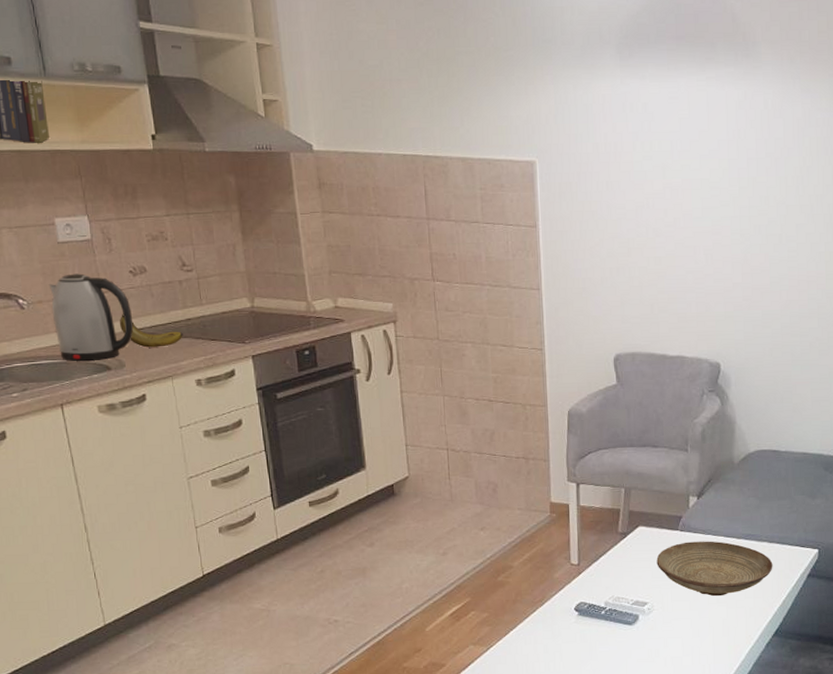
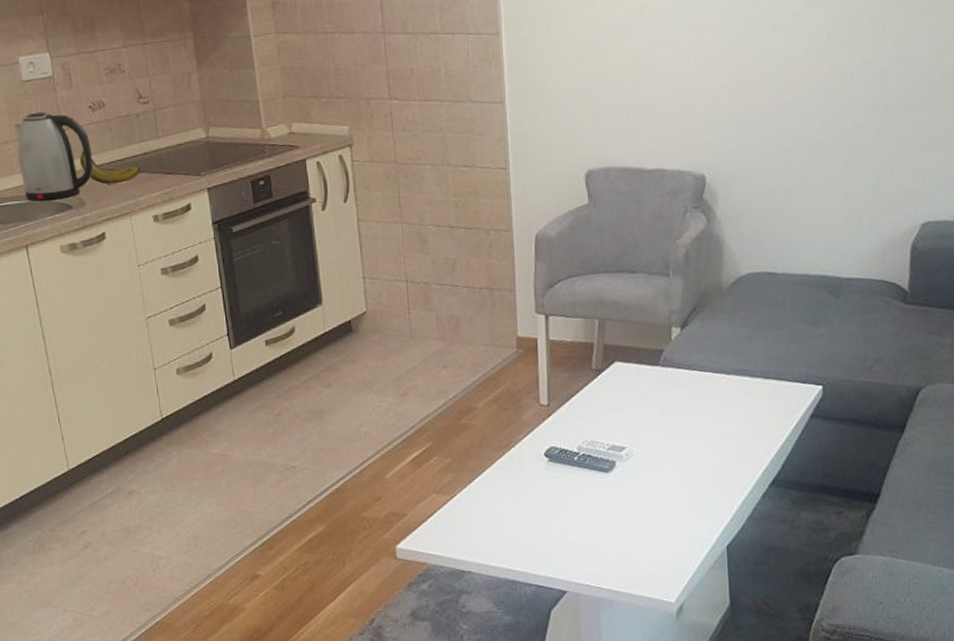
decorative bowl: present [656,541,773,596] -> none [635,377,769,440]

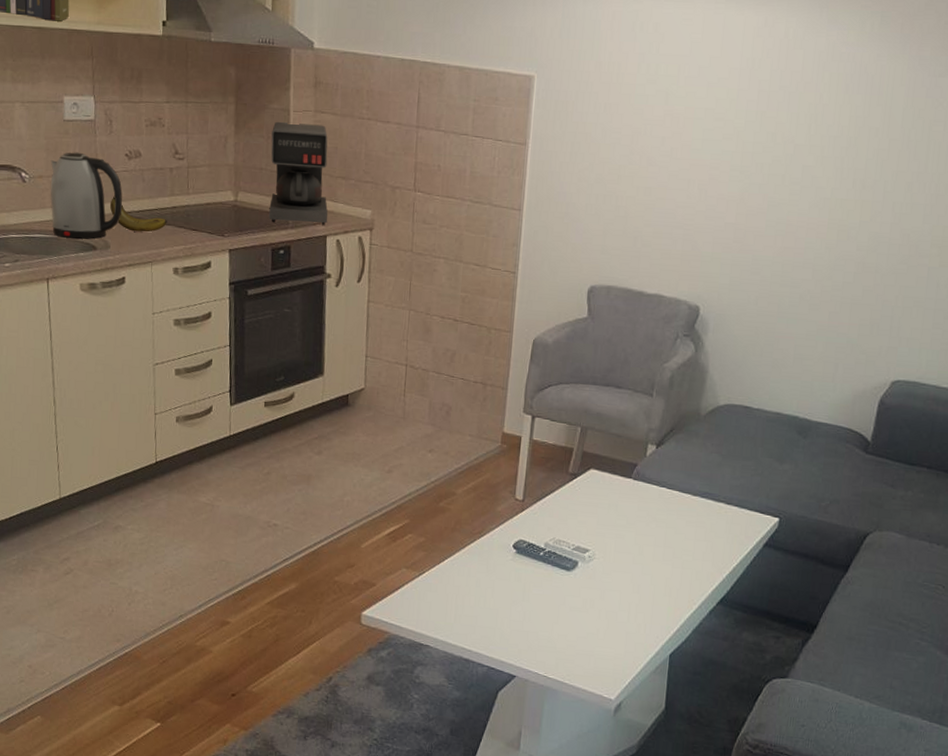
coffee maker: none [235,46,305,154] -> present [269,121,328,226]

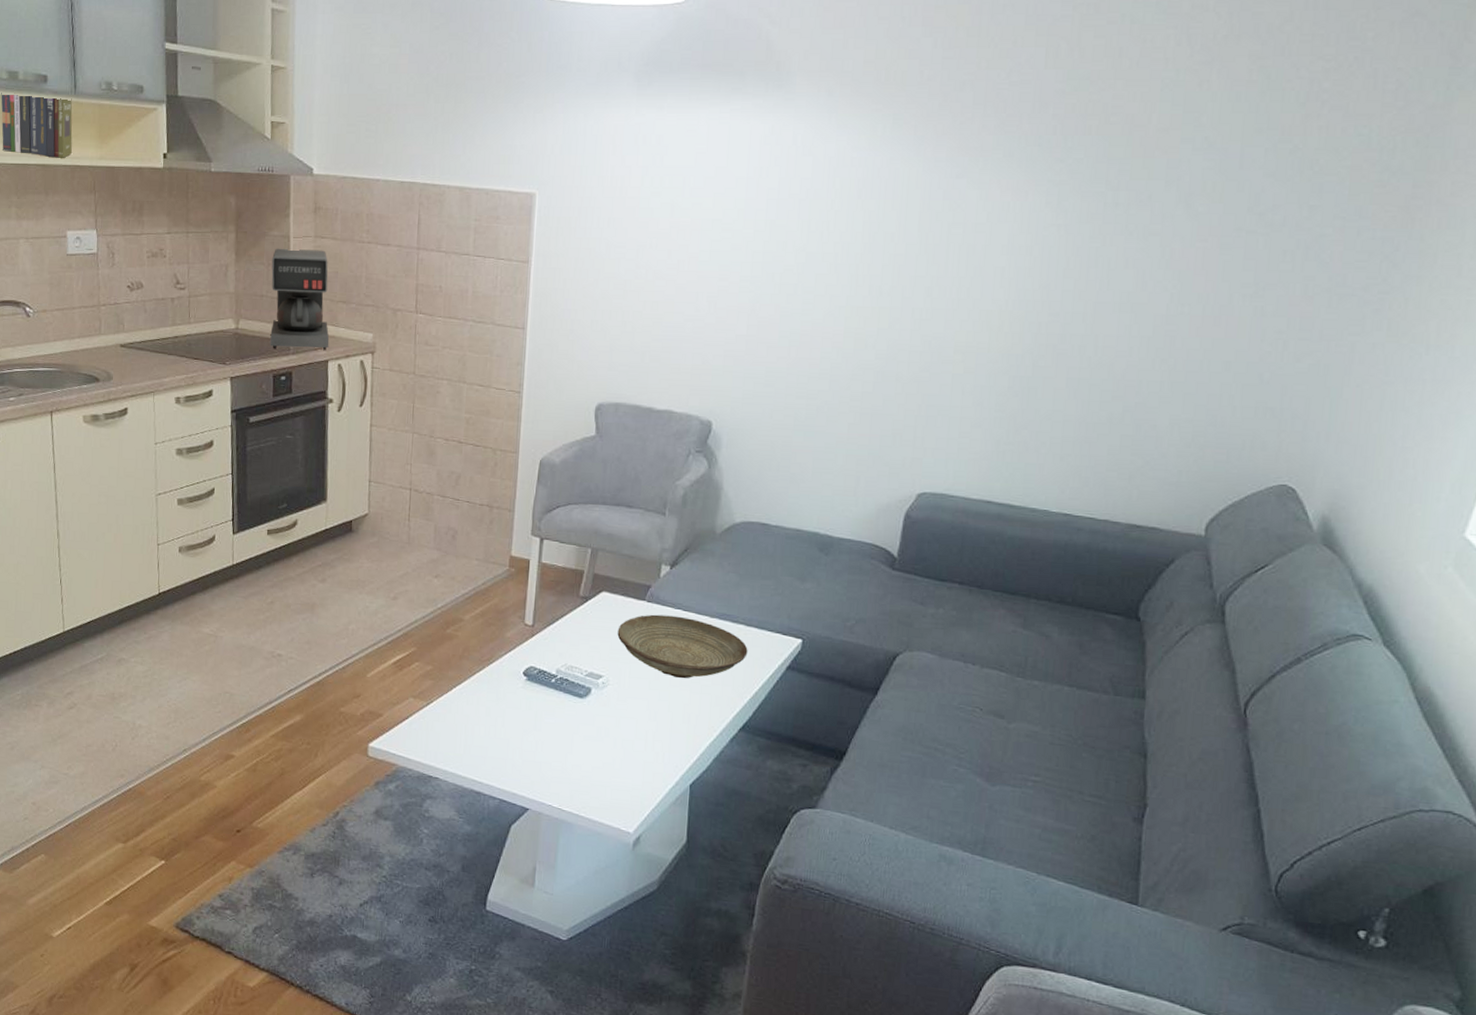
kettle: present [50,152,123,239] -> none [53,285,125,371]
fruit: present [109,195,167,233] -> none [112,327,169,363]
decorative bowl: none [604,491,728,554] -> present [617,614,748,678]

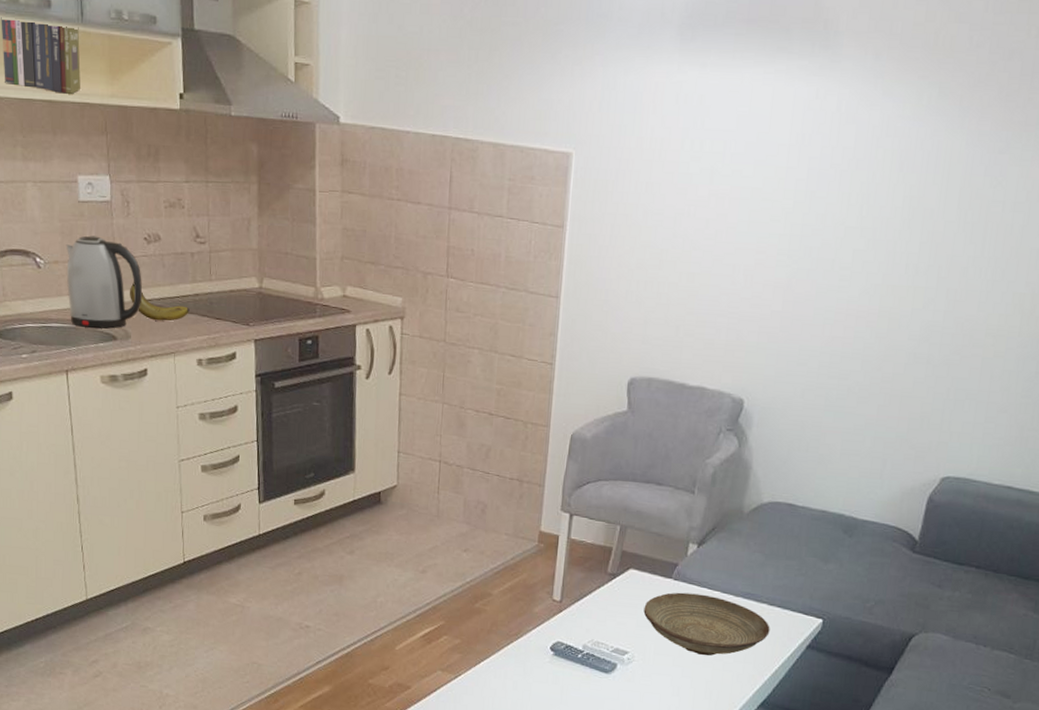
kettle: none [53,285,125,371] -> present [66,235,143,329]
fruit: none [112,327,169,363] -> present [129,282,190,322]
coffee maker: present [270,248,330,351] -> none [295,202,357,315]

